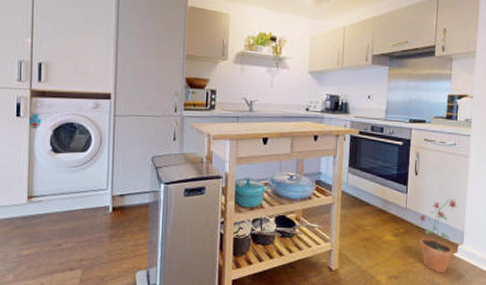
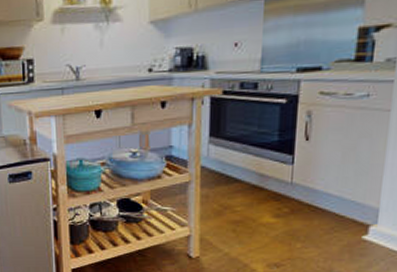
potted plant: present [419,199,458,273] -> none [311,168,370,260]

